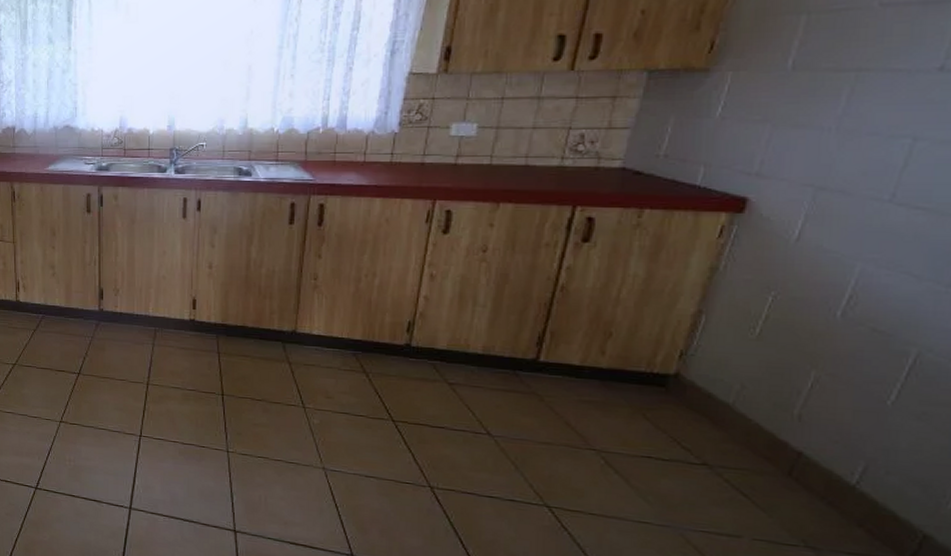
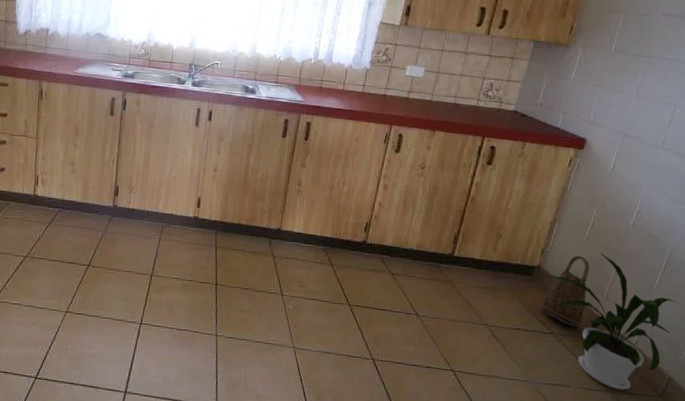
house plant: none [680,355,933,548] -> present [540,252,676,390]
basket: none [683,360,765,458] -> present [540,256,590,327]

